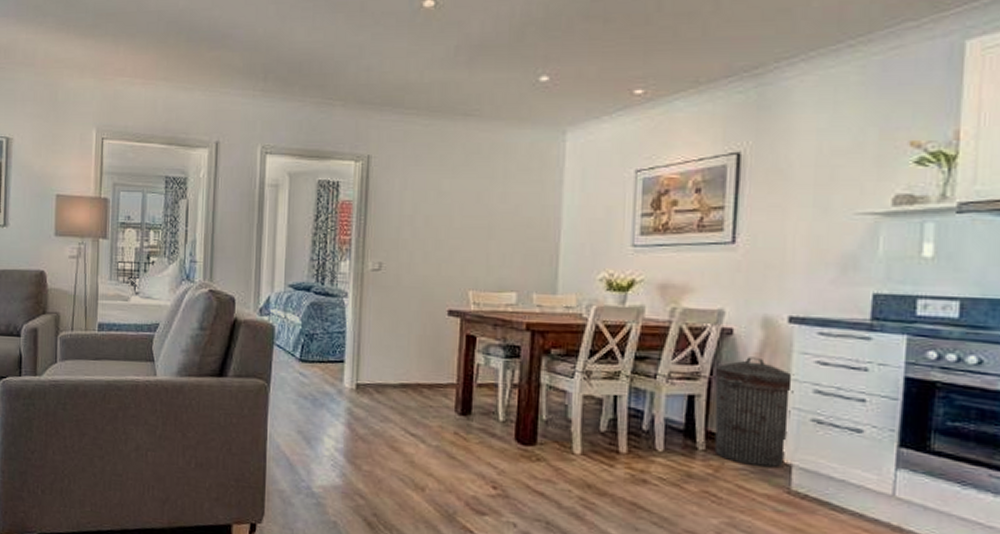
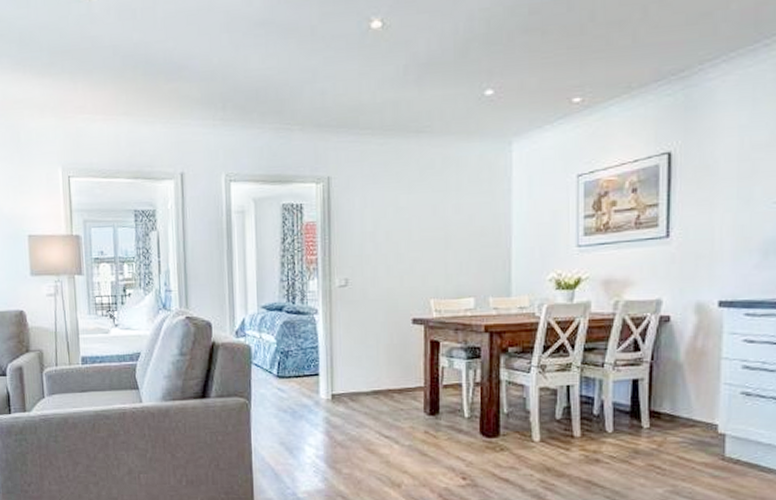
trash can: present [714,357,794,469] -> none [656,340,725,439]

